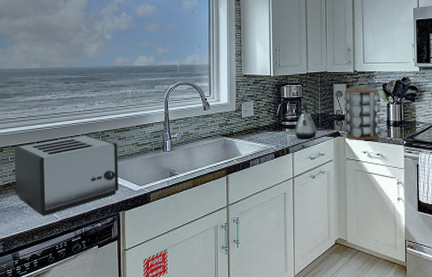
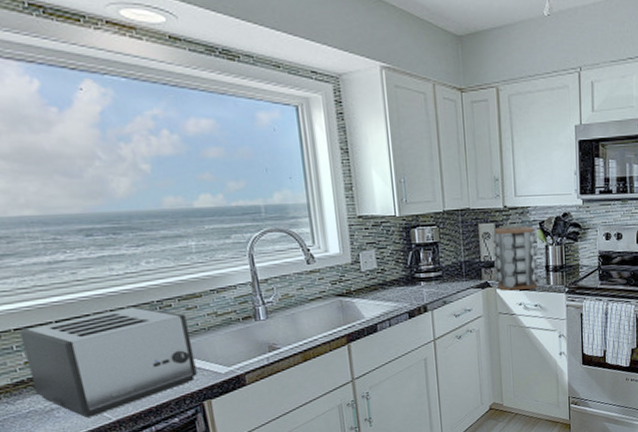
kettle: present [294,101,317,139] -> none [431,247,461,294]

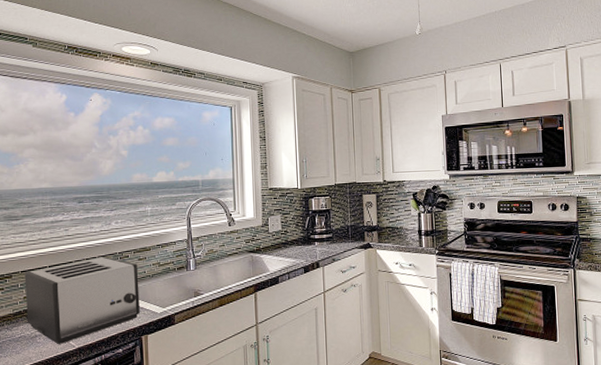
spice rack: present [492,218,539,291] -> none [373,190,413,252]

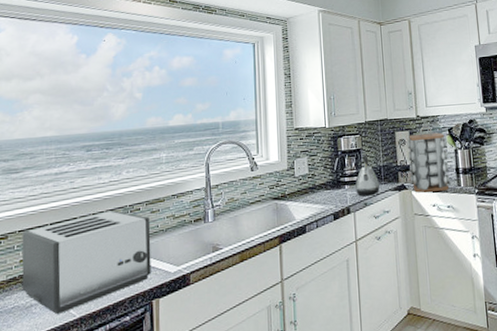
kettle: none [324,213,348,253] -> present [354,153,380,197]
spice rack: none [373,190,413,252] -> present [407,126,450,193]

